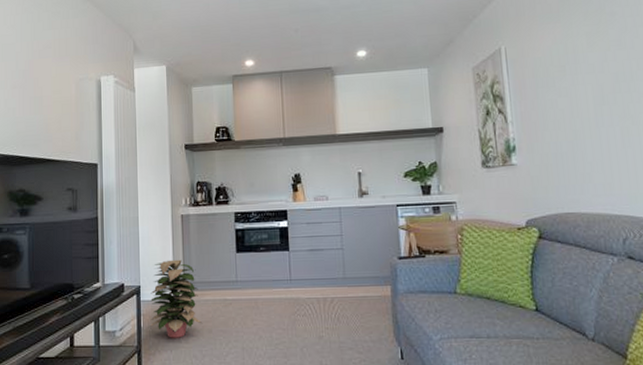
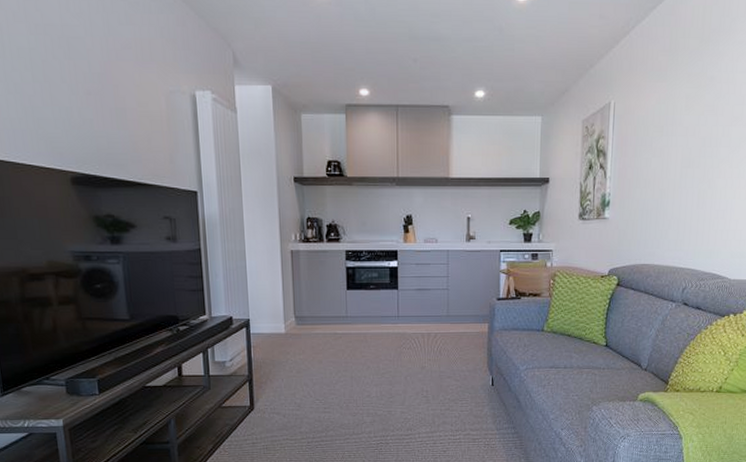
decorative plant: present [149,259,203,338] -> none [260,294,314,368]

